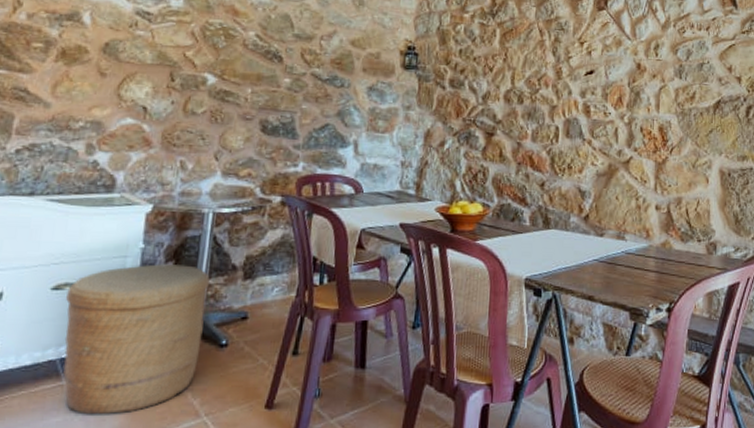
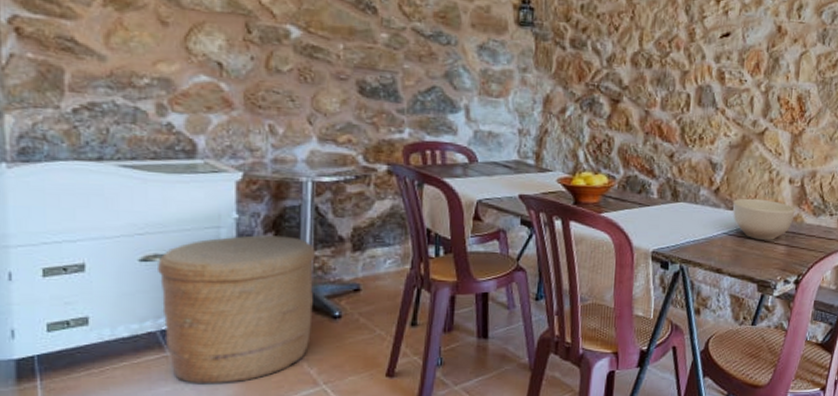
bowl: none [602,224,664,267] -> present [732,198,796,240]

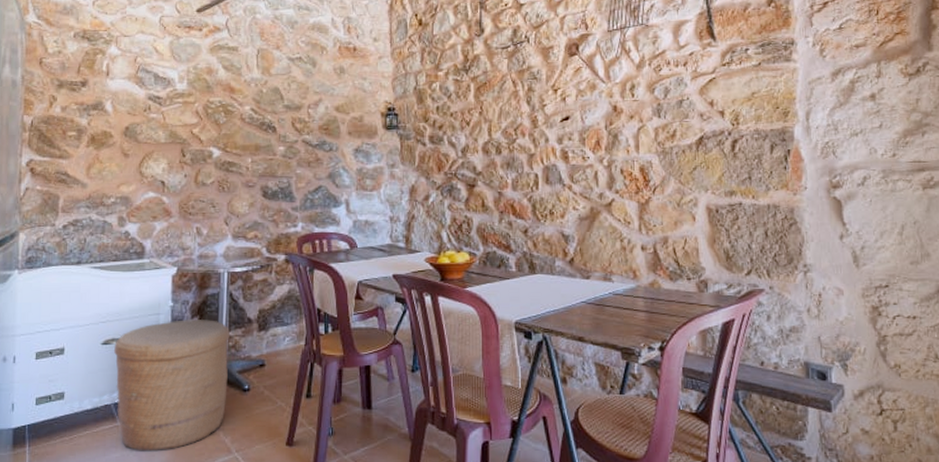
bowl: present [732,198,796,240] -> none [588,267,651,307]

